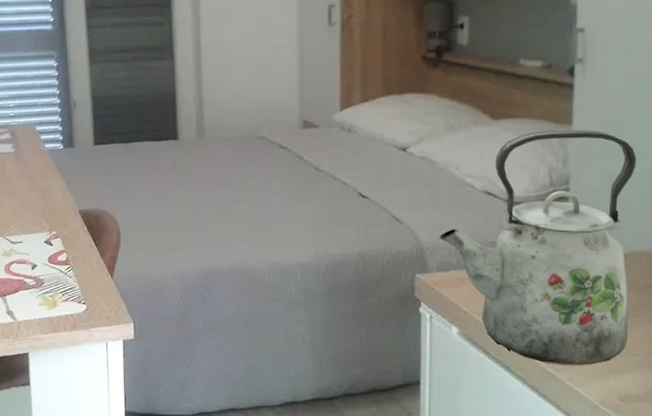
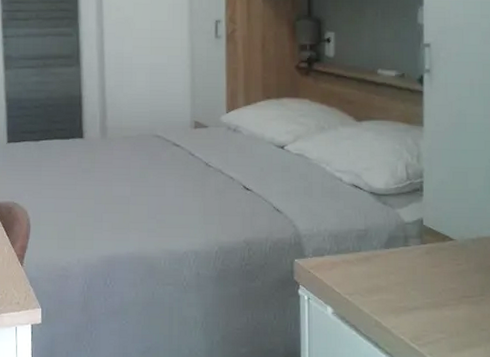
kettle: present [439,130,637,366] -> none [314,130,478,342]

